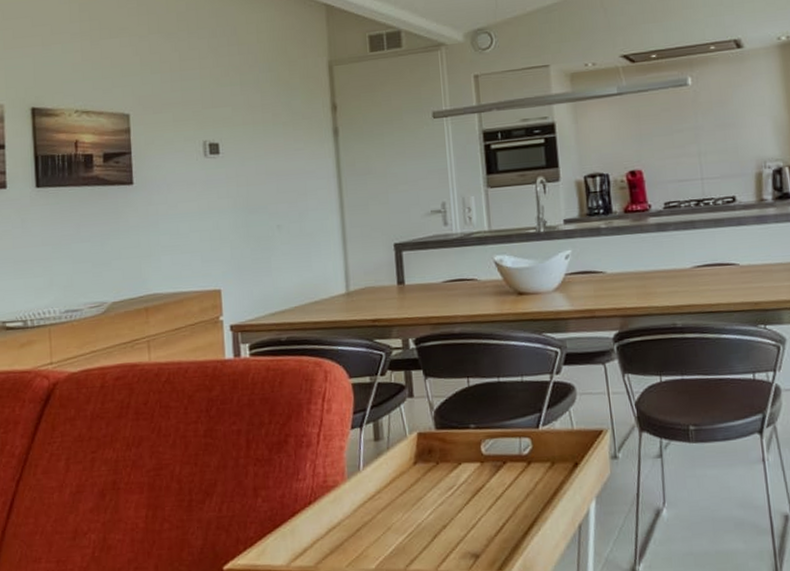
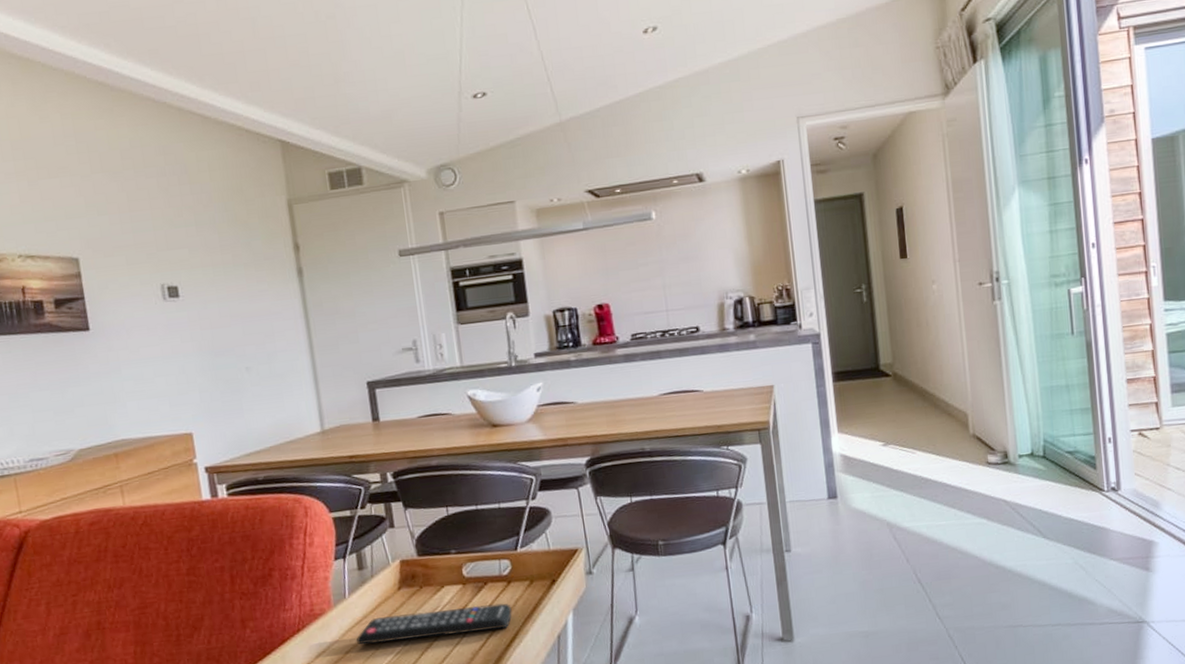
remote control: none [367,485,531,523] -> present [355,603,512,645]

